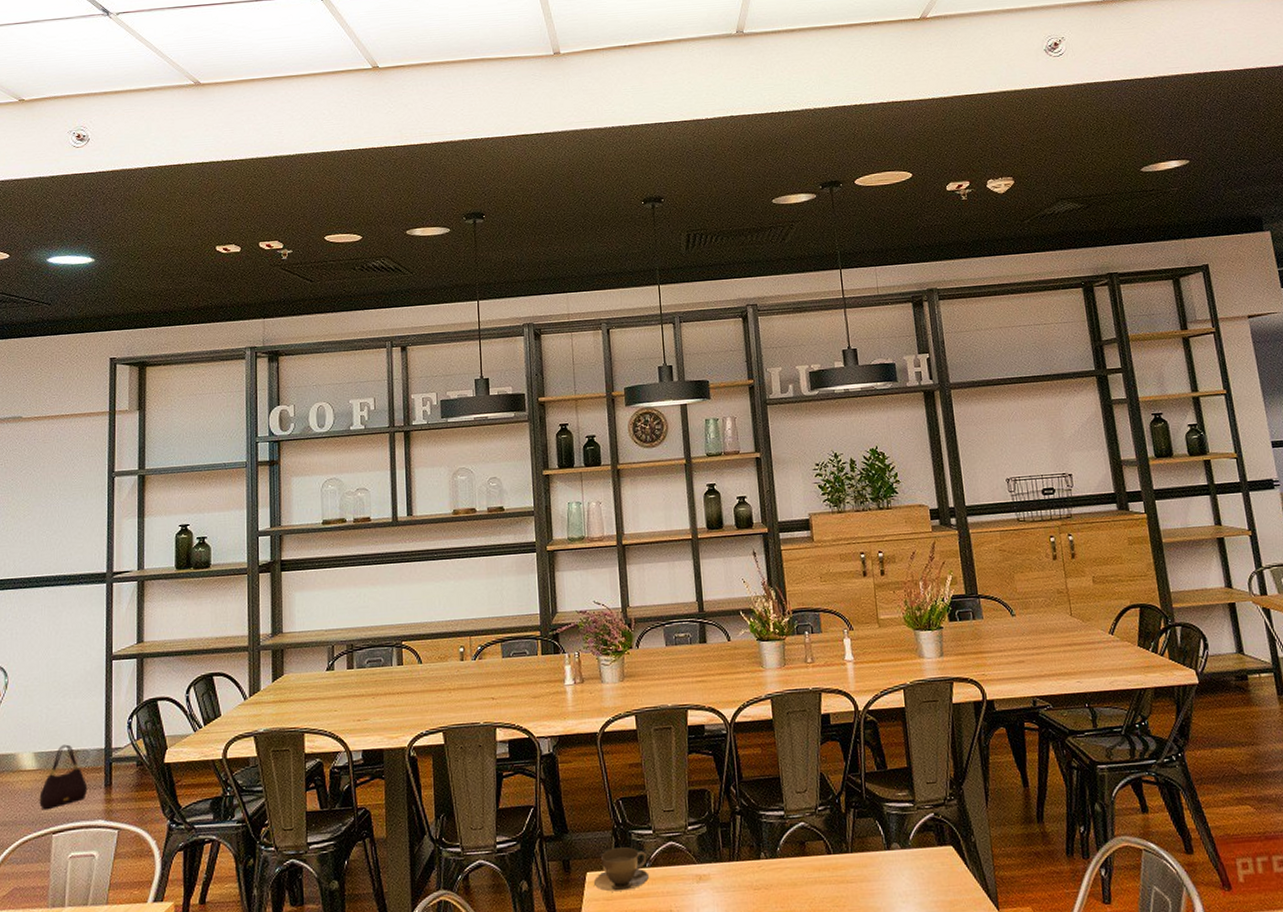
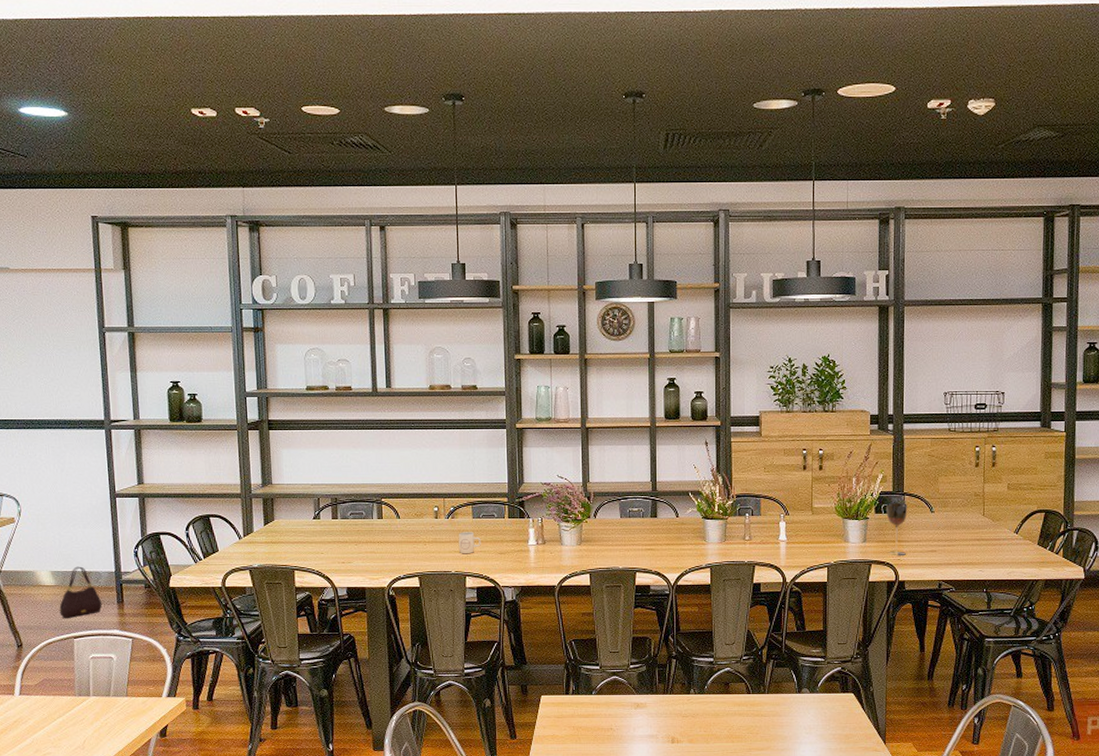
mug: none [486,674,512,701] -> present [458,532,481,554]
teacup: present [593,847,649,892] -> none [546,678,594,711]
wineglass: none [960,607,990,671] -> present [886,503,907,557]

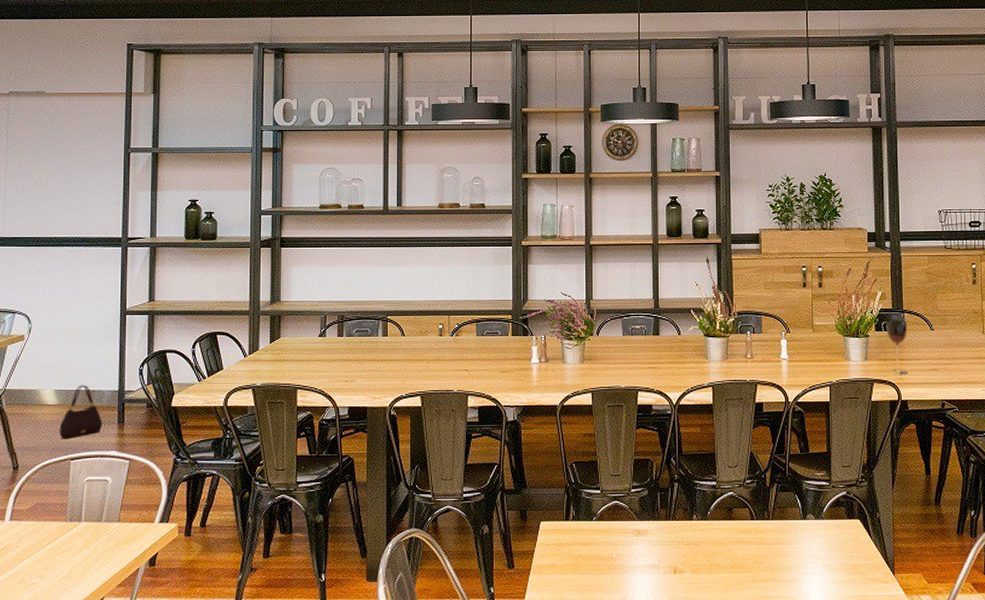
mug: present [458,532,481,554] -> none [461,350,484,373]

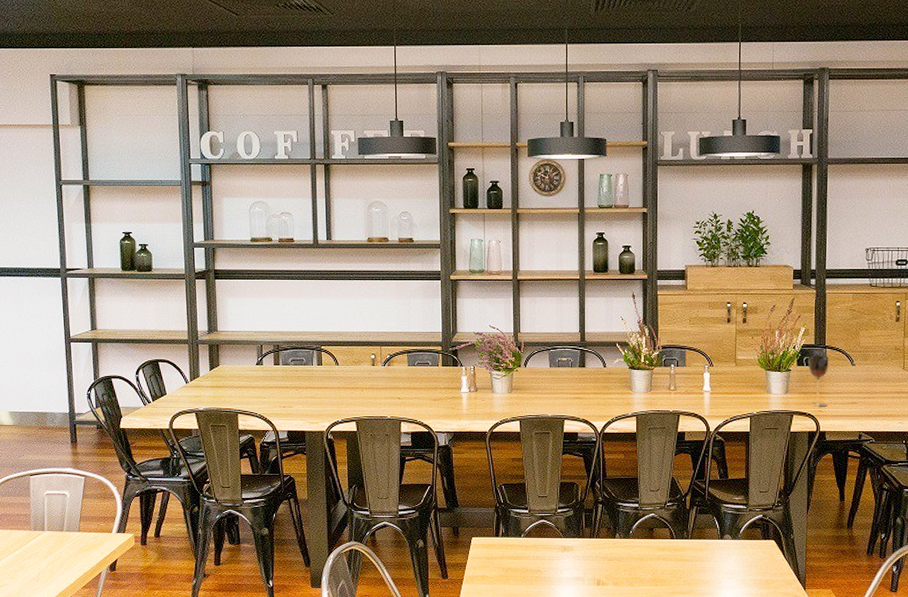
handbag: present [59,385,103,439] -> none [16,407,57,456]

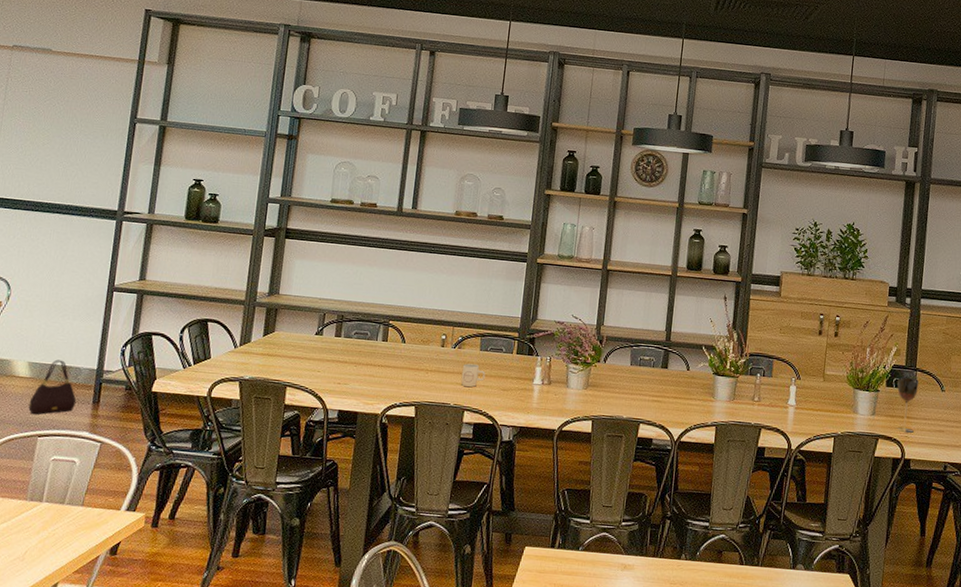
handbag: none [16,407,57,456] -> present [28,359,77,414]
mug: none [394,379,416,401] -> present [460,363,486,388]

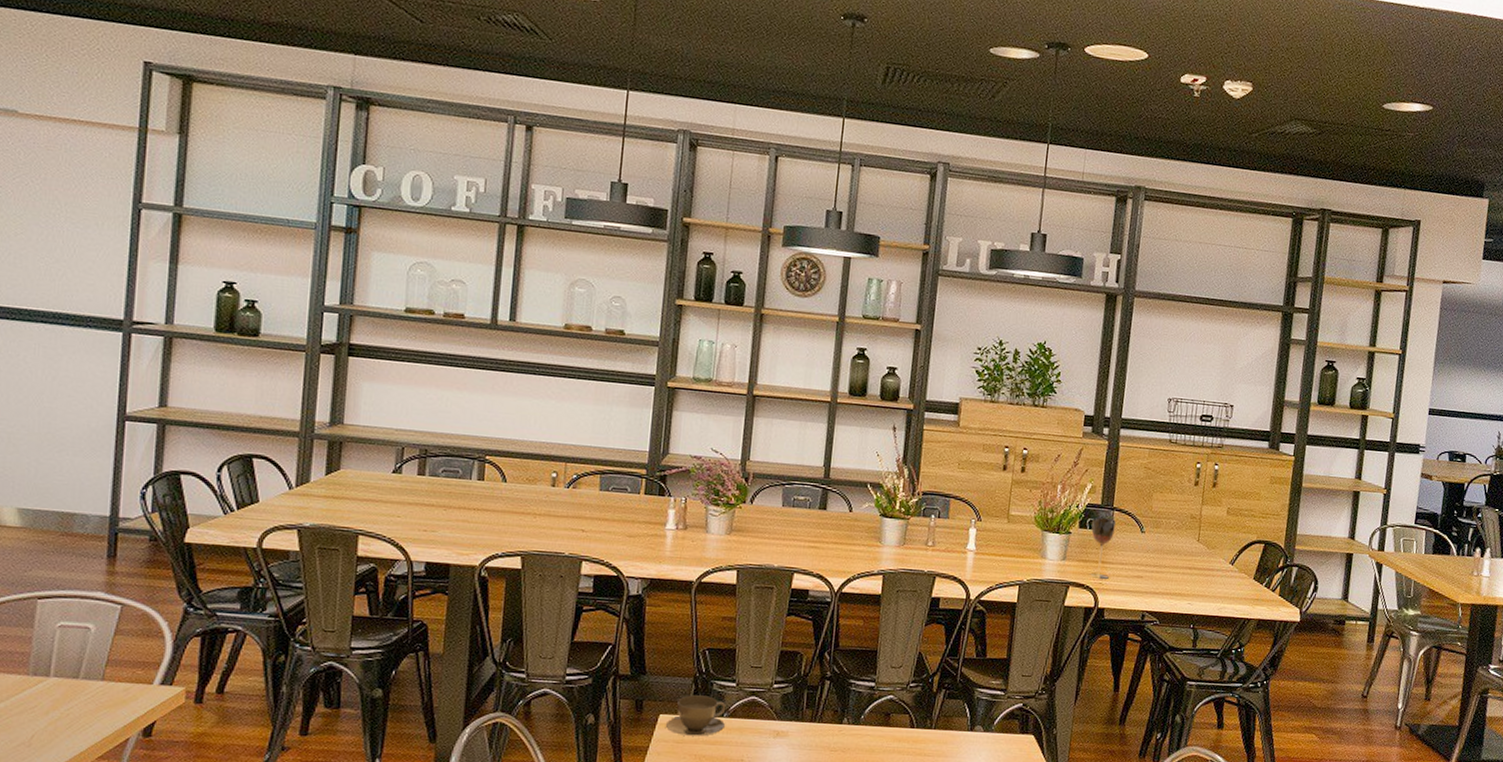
handbag: present [28,359,77,414] -> none [22,504,86,572]
mug: present [460,363,486,388] -> none [576,506,607,534]
teacup: none [529,530,582,567] -> present [665,695,726,736]

